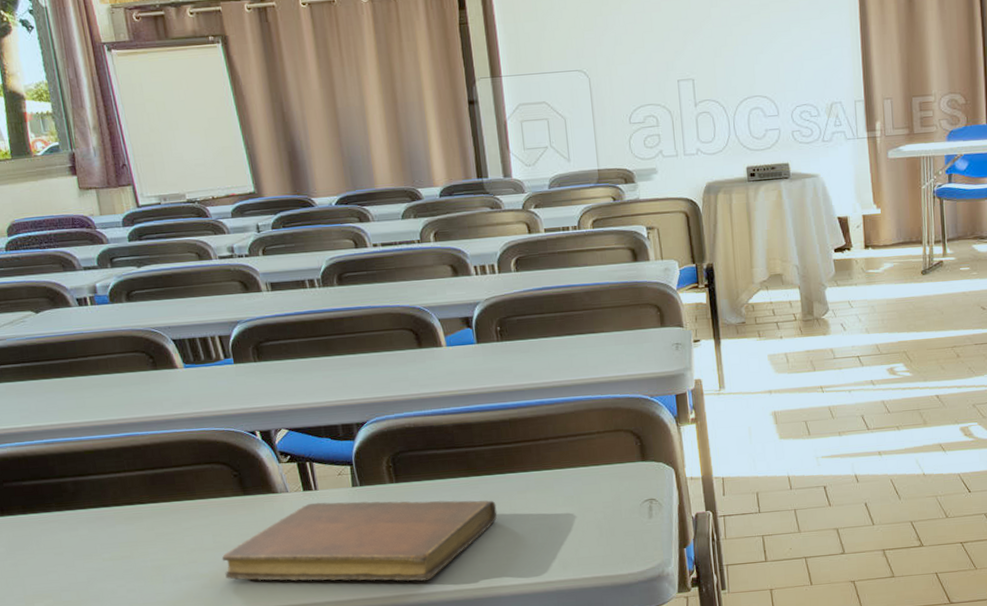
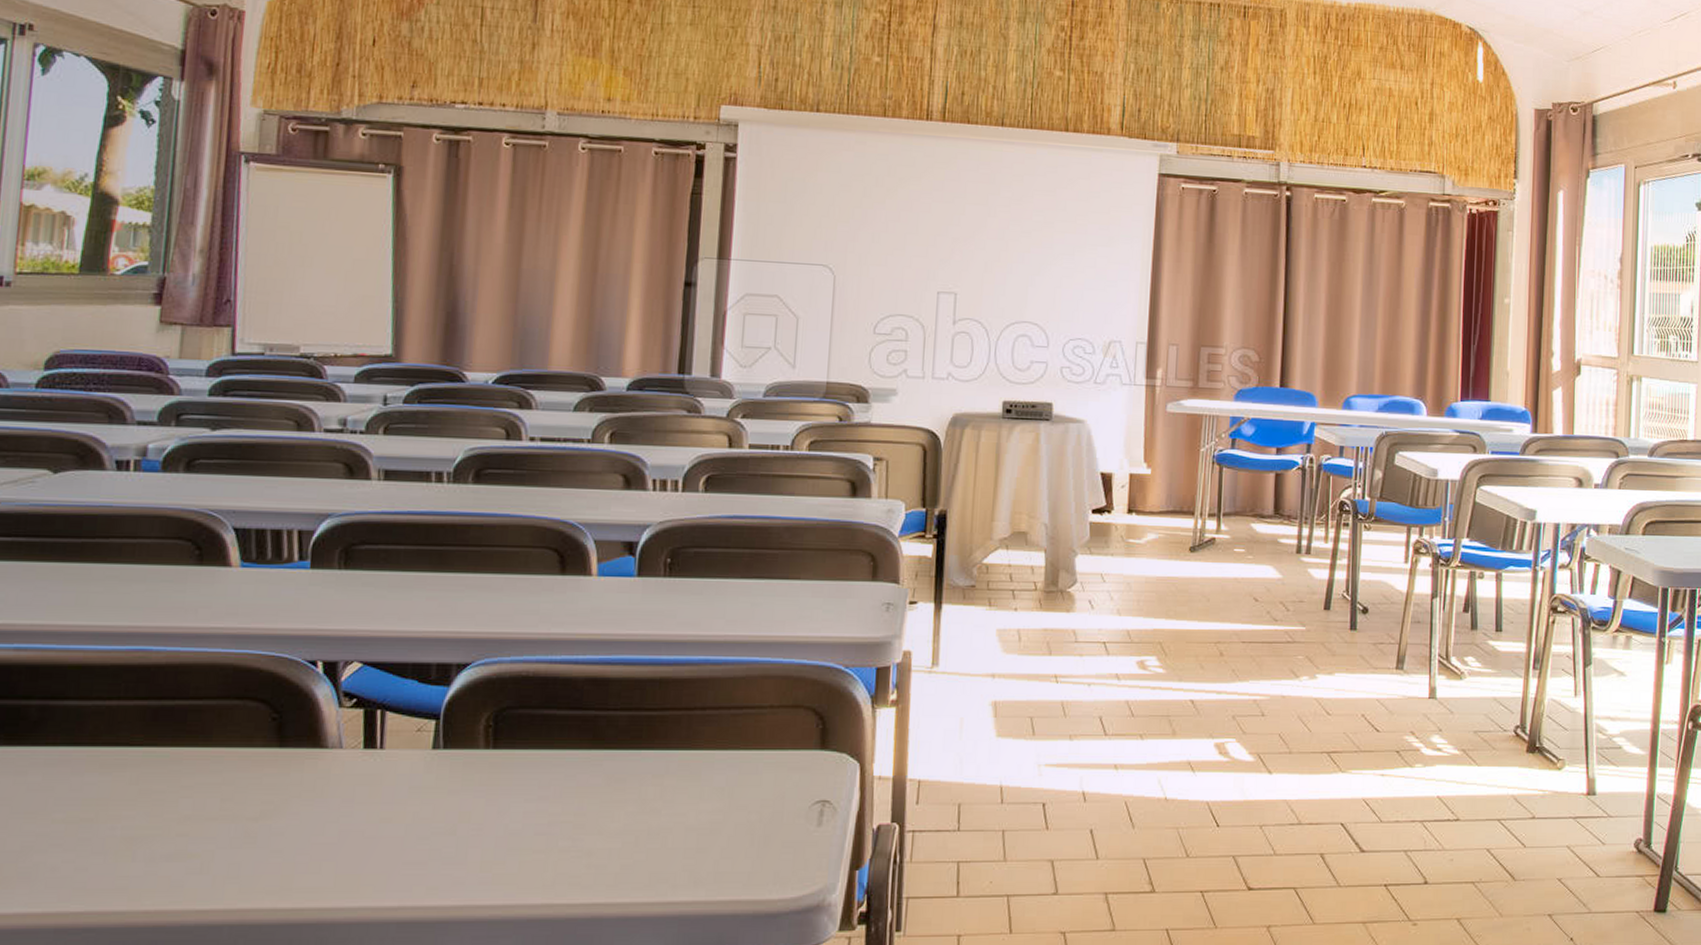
notebook: present [221,500,498,581] -> none [224,766,621,887]

